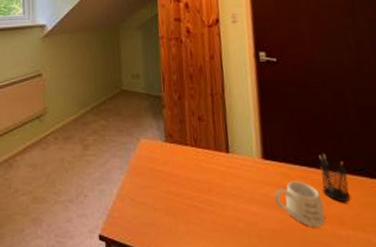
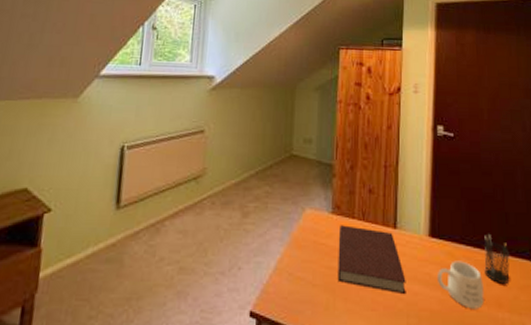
notebook: none [173,152,245,216] -> present [337,225,406,295]

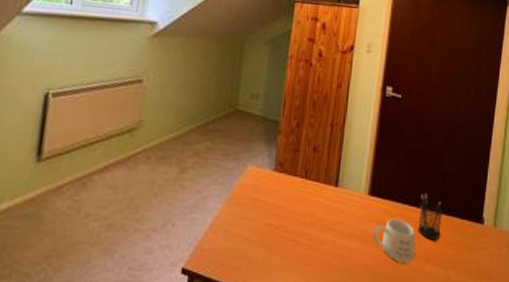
notebook: present [337,225,406,295] -> none [275,182,343,251]

